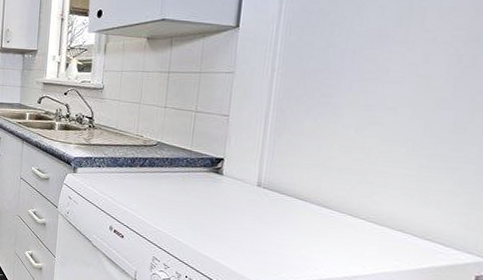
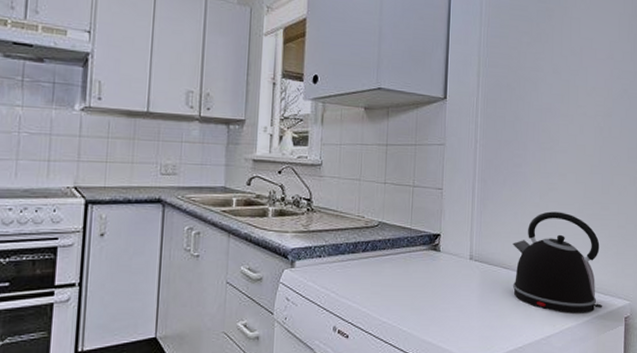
kettle: none [310,147,443,263] -> present [512,211,602,314]

